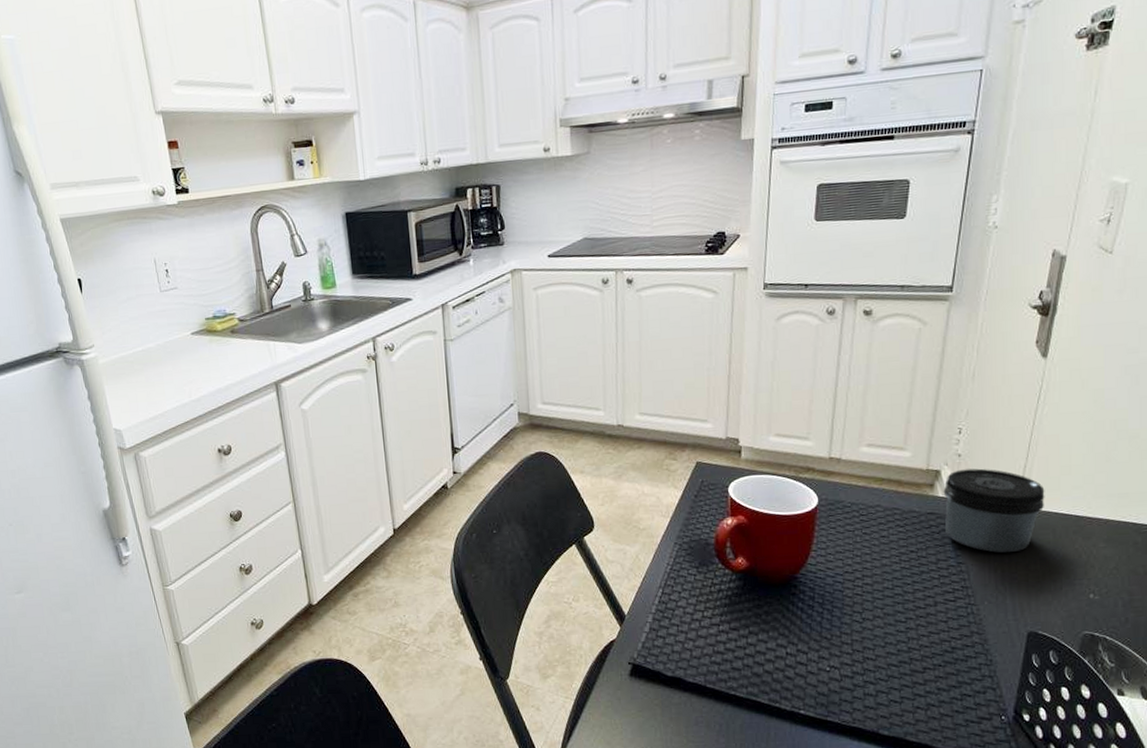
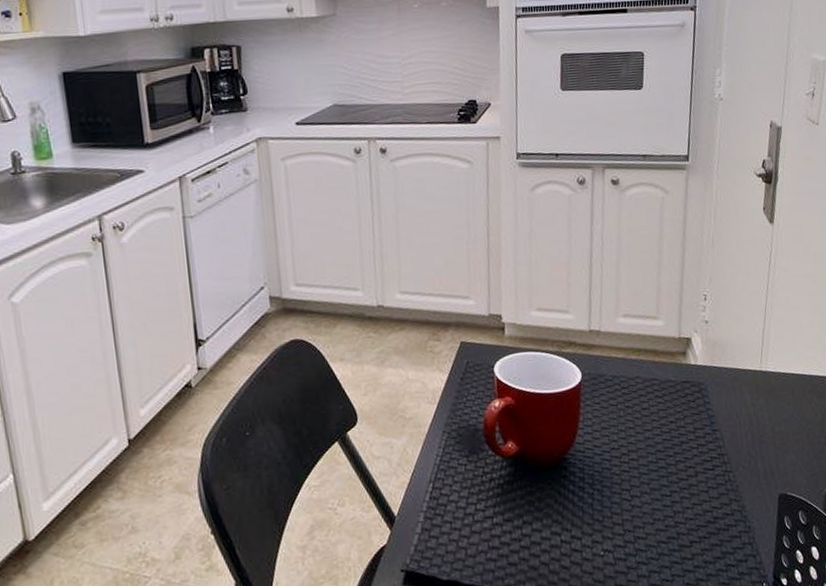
jar: present [943,468,1045,553] -> none [695,334,783,418]

